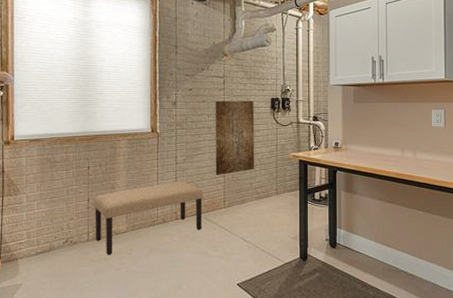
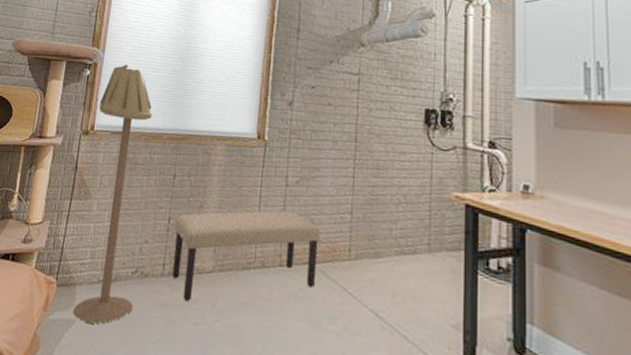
floor lamp: none [16,84,67,284] -> present [72,64,153,324]
wall art: present [215,100,254,176] -> none [339,105,400,211]

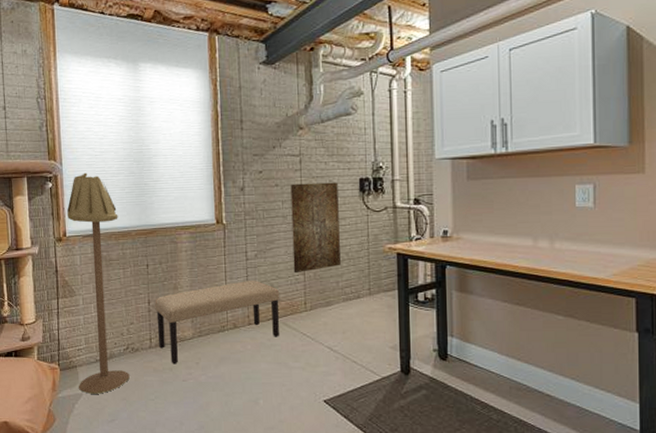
wall art: none [339,105,400,211] -> present [290,182,341,274]

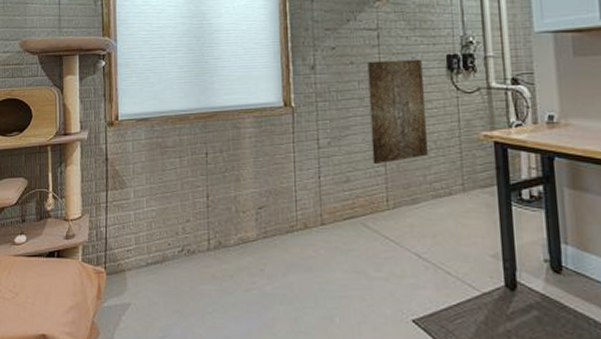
floor lamp: present [67,172,130,394] -> none [120,50,184,304]
bench: present [155,279,280,364] -> none [214,171,358,271]

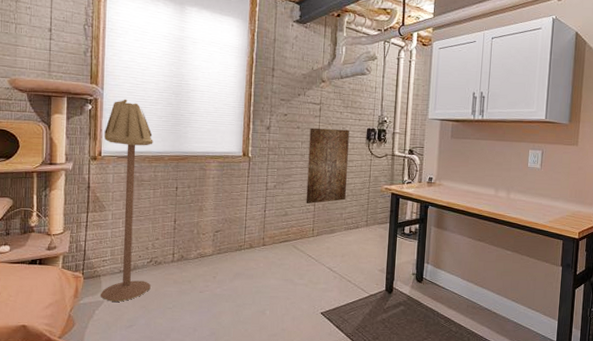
floor lamp: none [120,50,184,304] -> present [100,99,153,302]

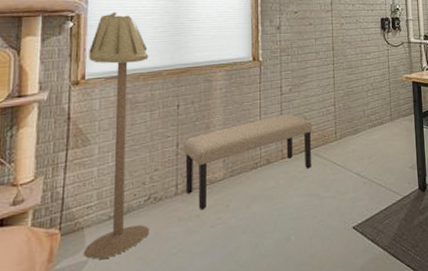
bench: none [180,207,293,278] -> present [184,113,313,210]
wall art: present [306,127,349,204] -> none [323,21,366,105]

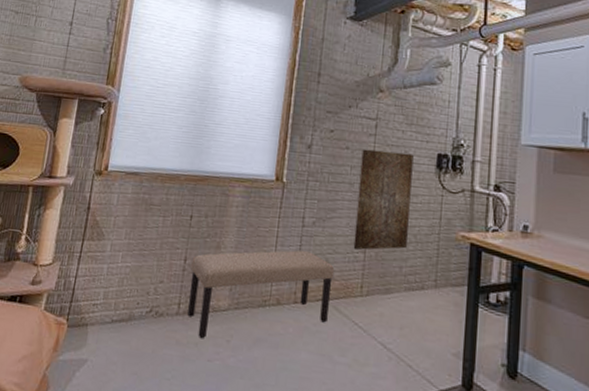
floor lamp: present [83,12,149,259] -> none [84,104,170,363]
wall art: none [323,21,366,105] -> present [353,149,414,251]

